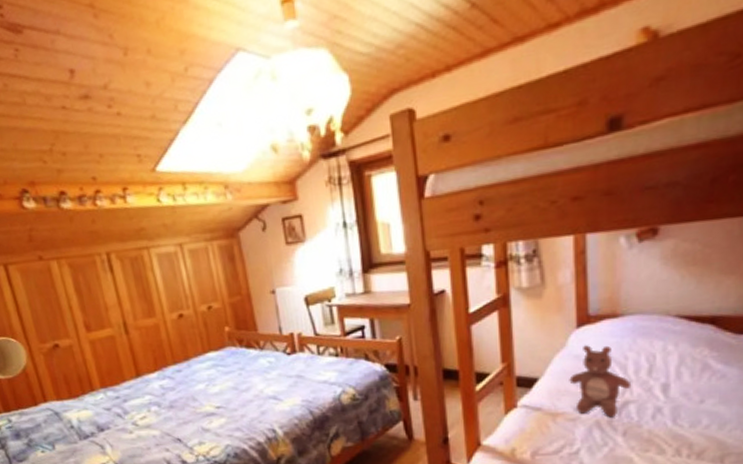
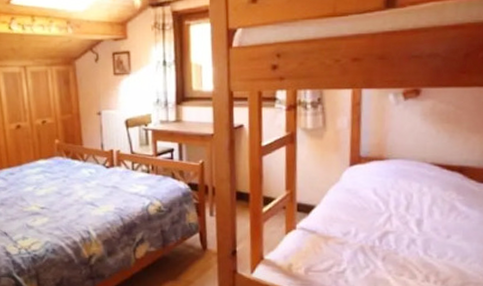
stuffed animal: present [569,345,632,418] -> none [340,181,392,244]

